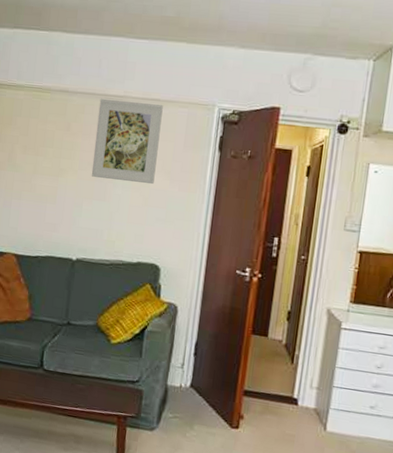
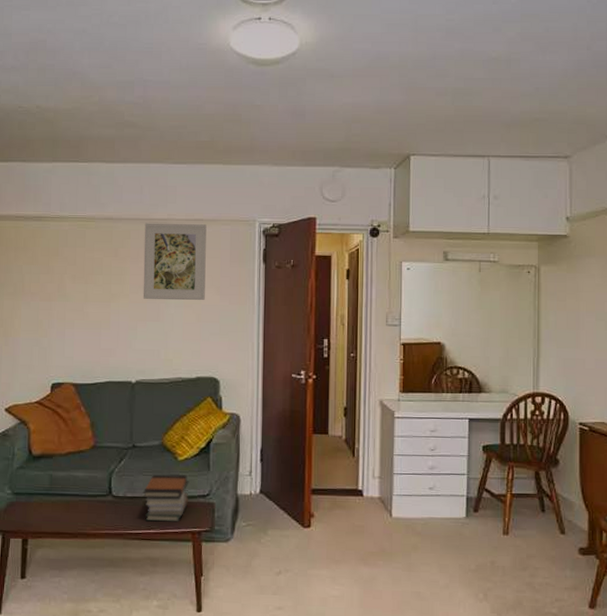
book stack: none [73,353,120,404] -> present [143,474,190,522]

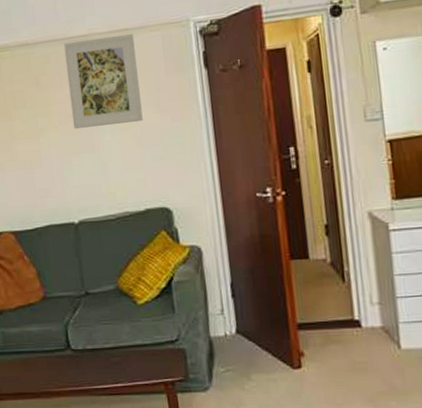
book stack: present [143,474,190,522] -> none [104,319,156,375]

